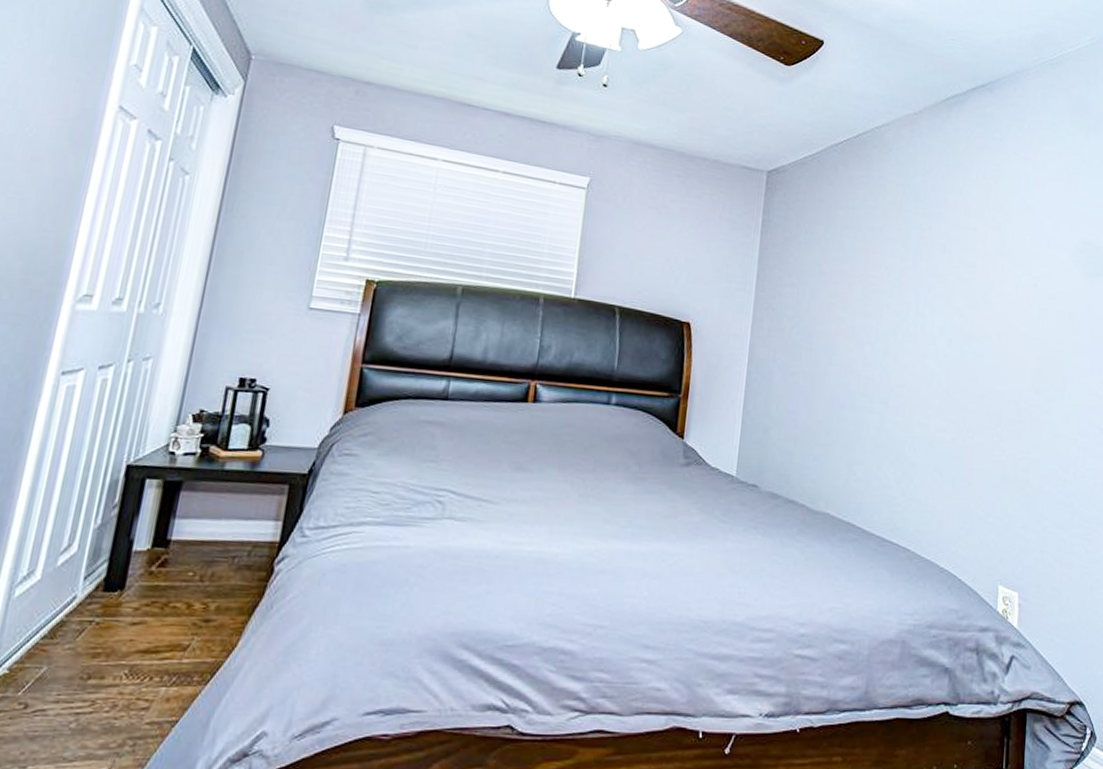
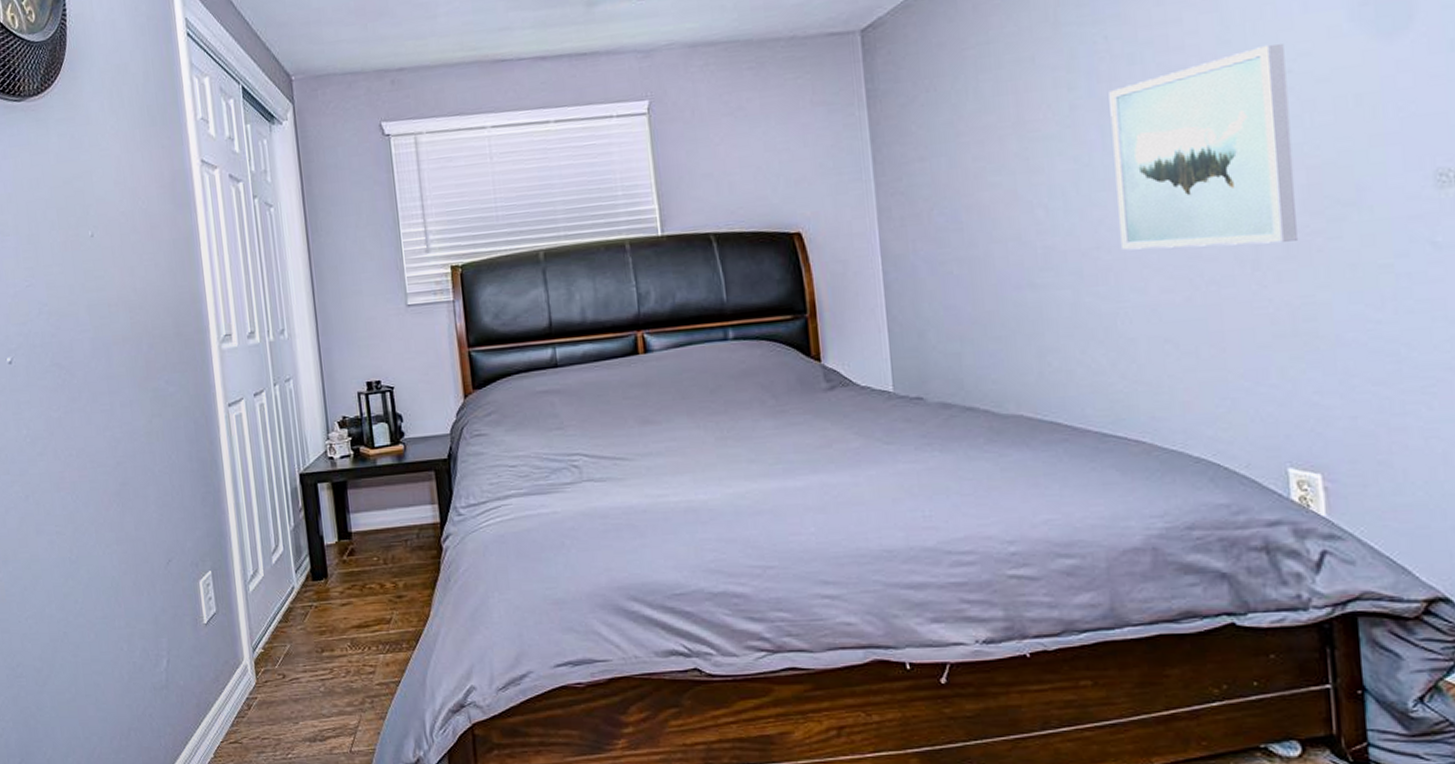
wall art: none [917,263,1034,409] -> present [1109,43,1298,250]

